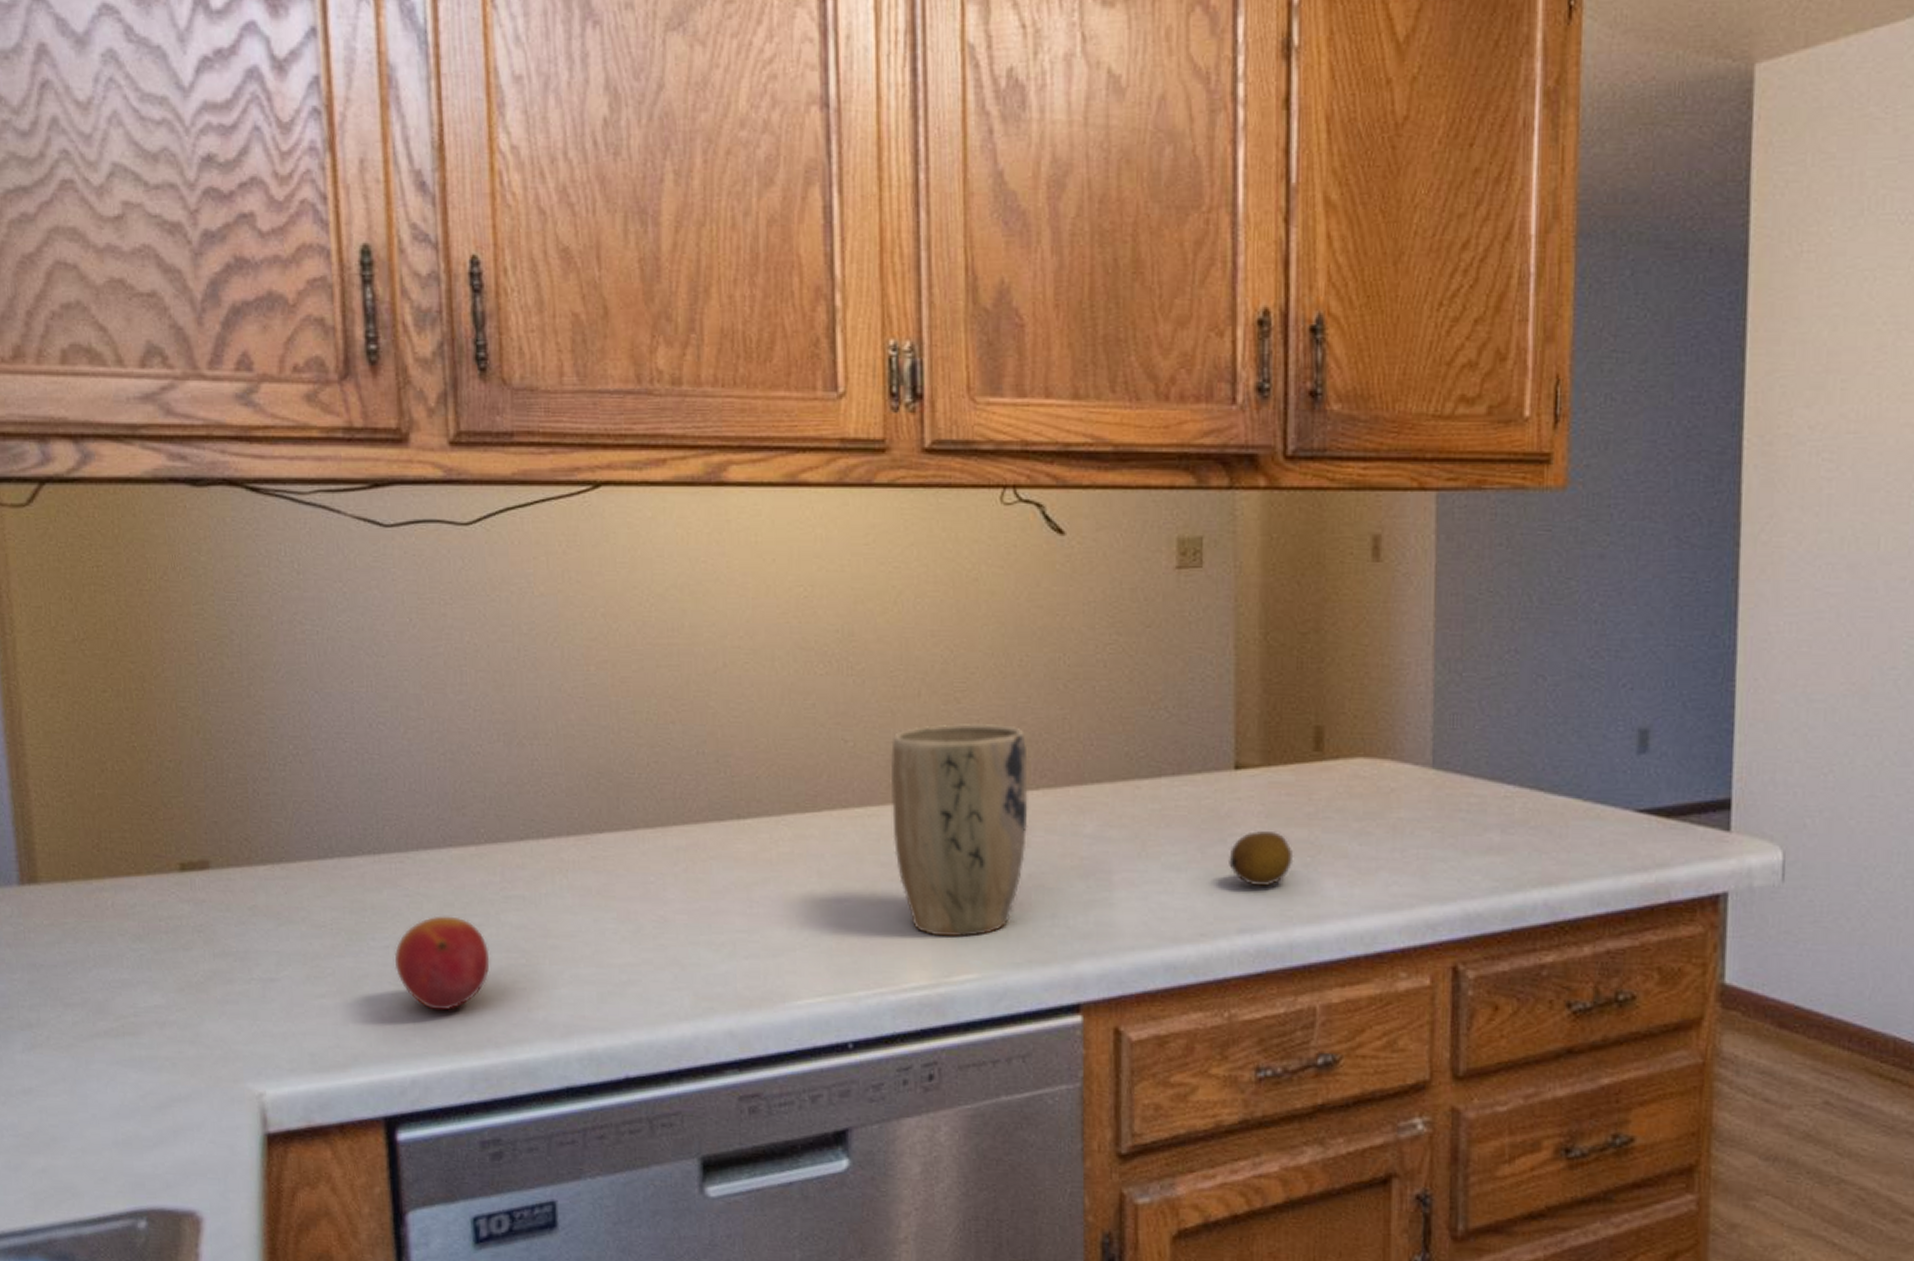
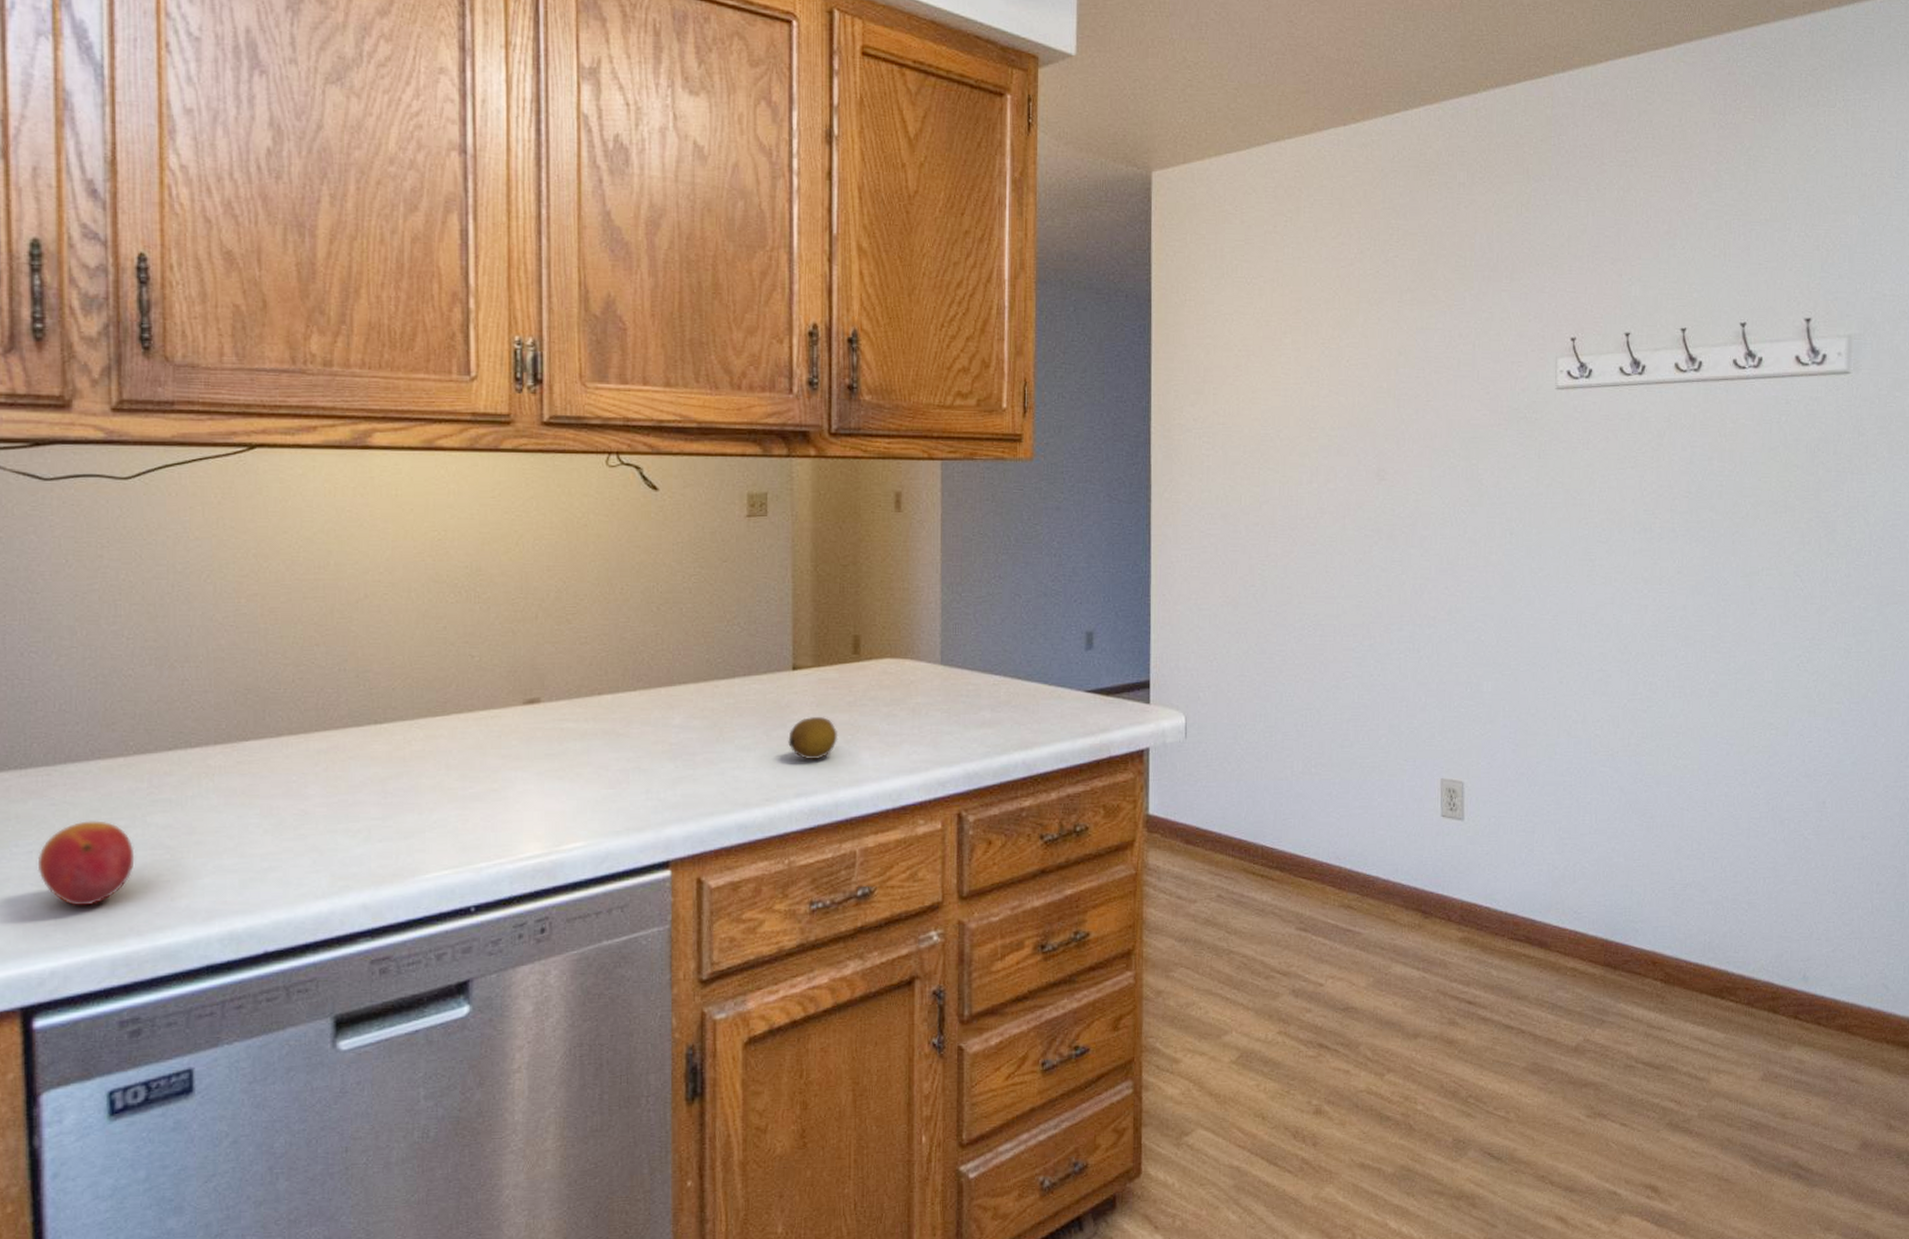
plant pot: present [890,723,1028,938] -> none [511,639,627,814]

